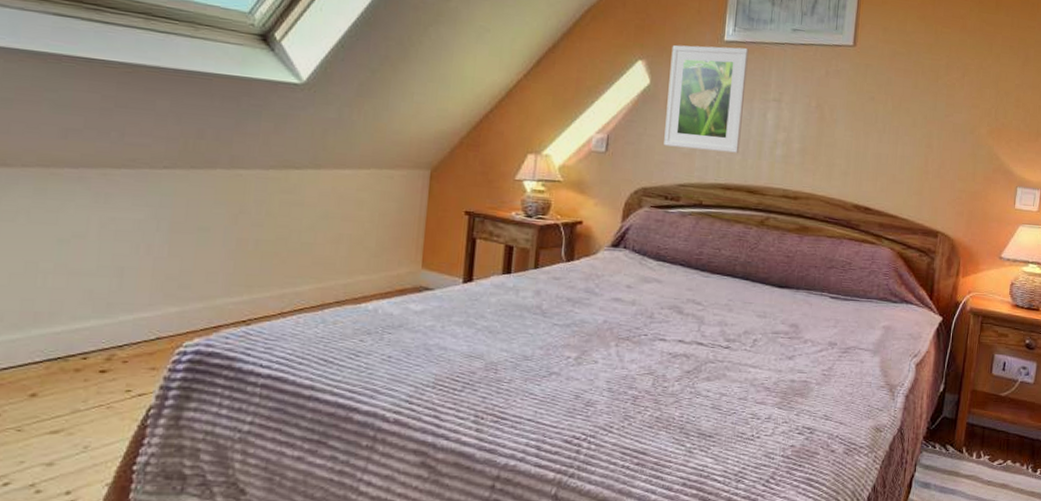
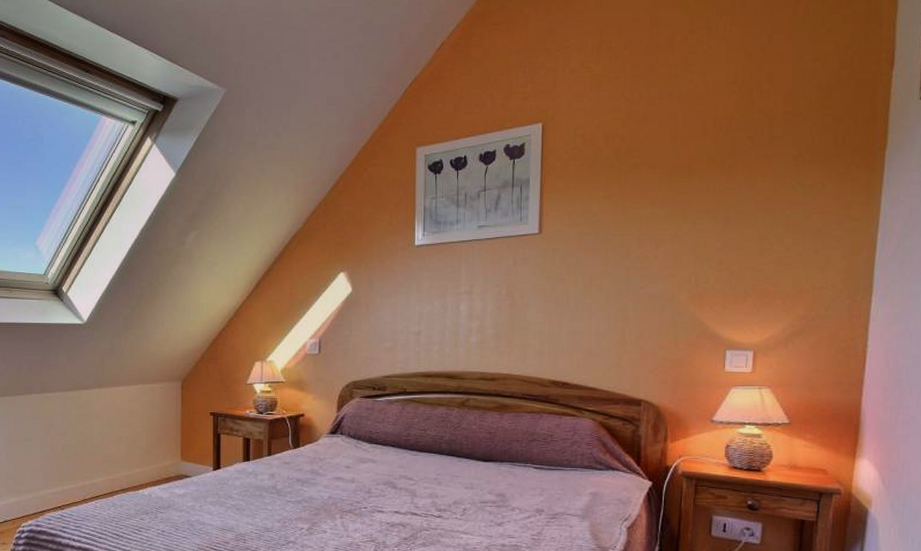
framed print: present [664,45,749,153] -> none [368,250,438,344]

